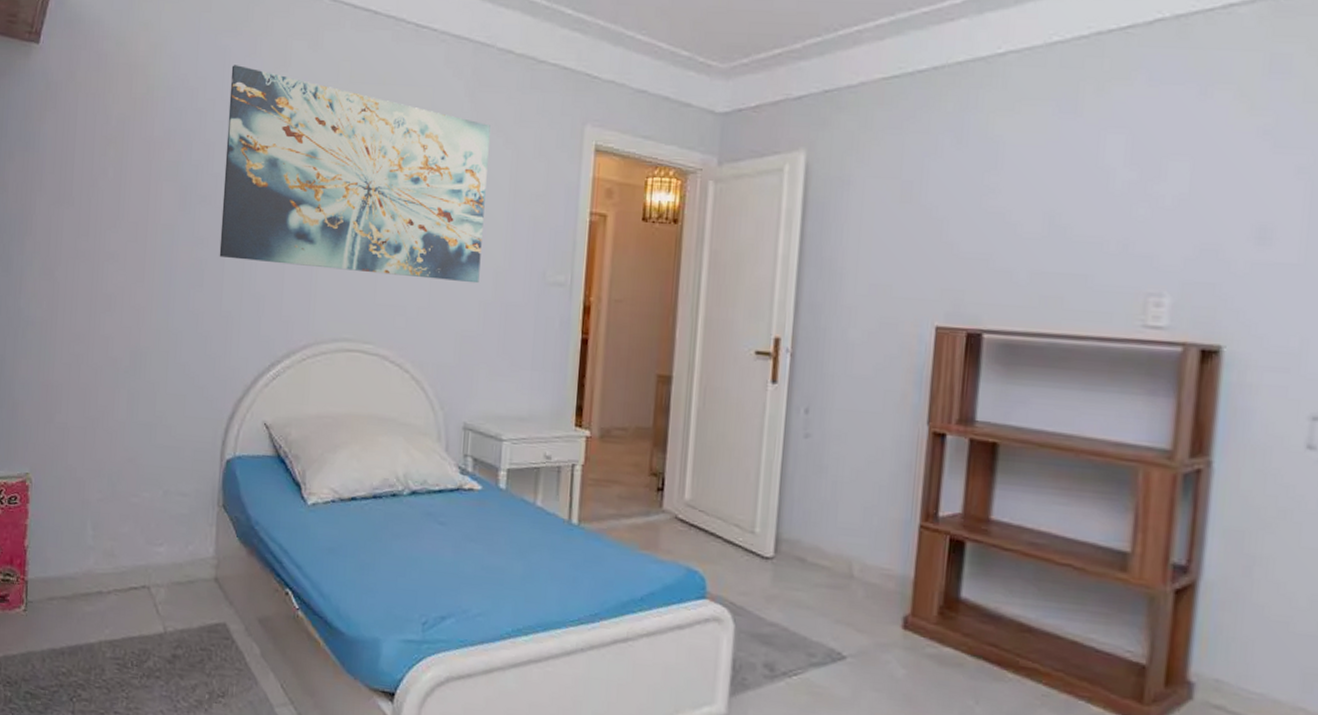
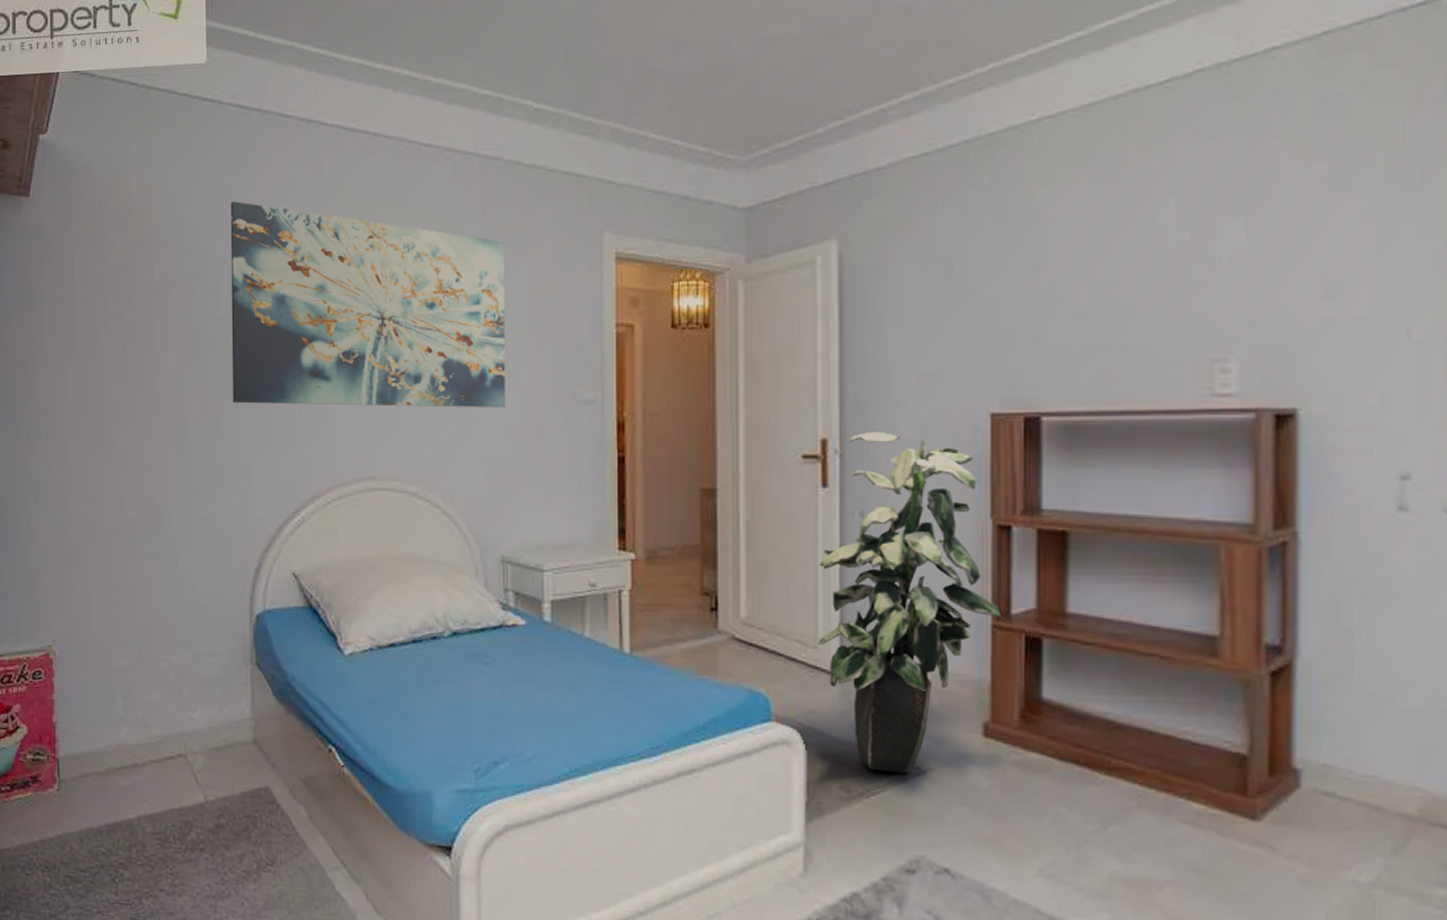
indoor plant: none [754,334,929,658] -> present [817,432,1001,774]

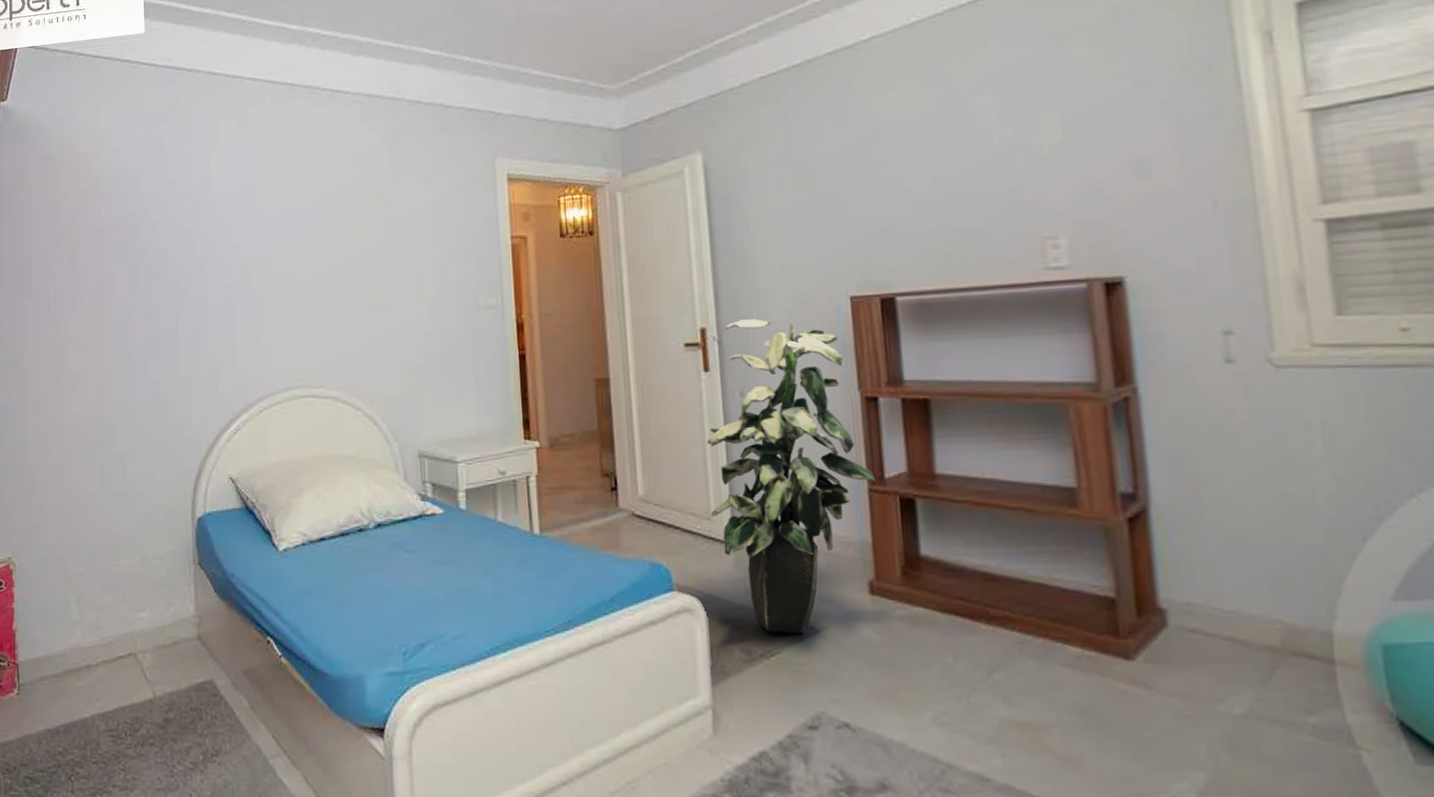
wall art: present [230,201,506,408] -> none [167,149,416,326]

